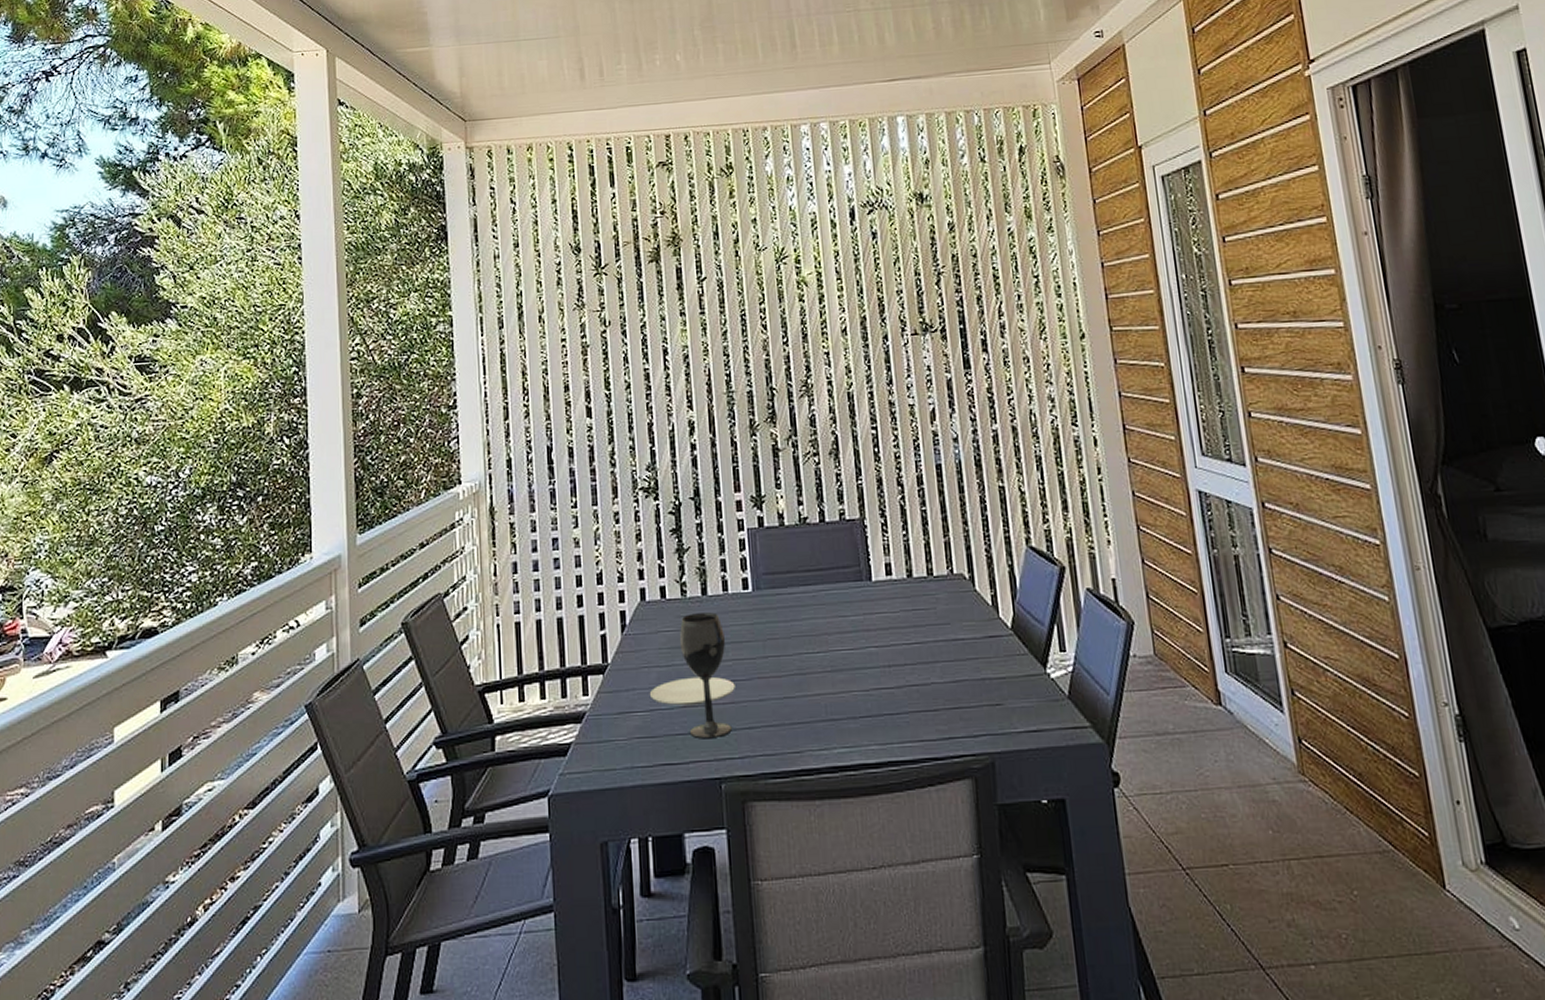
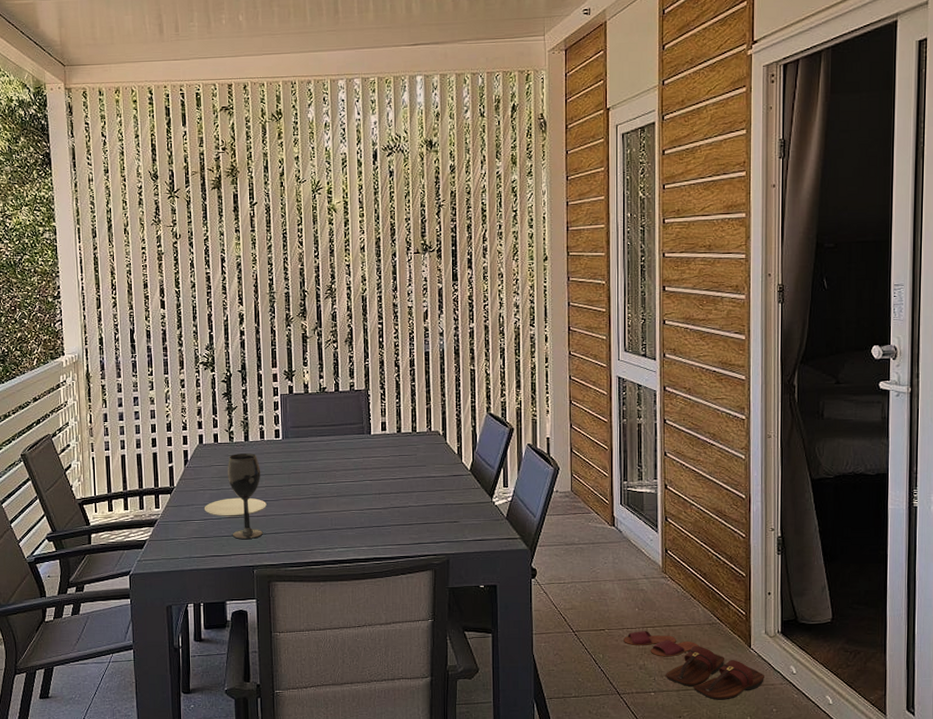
slippers: none [1257,866,1370,907] -> present [624,631,699,657]
sandal: none [1327,887,1475,976] -> present [666,646,764,700]

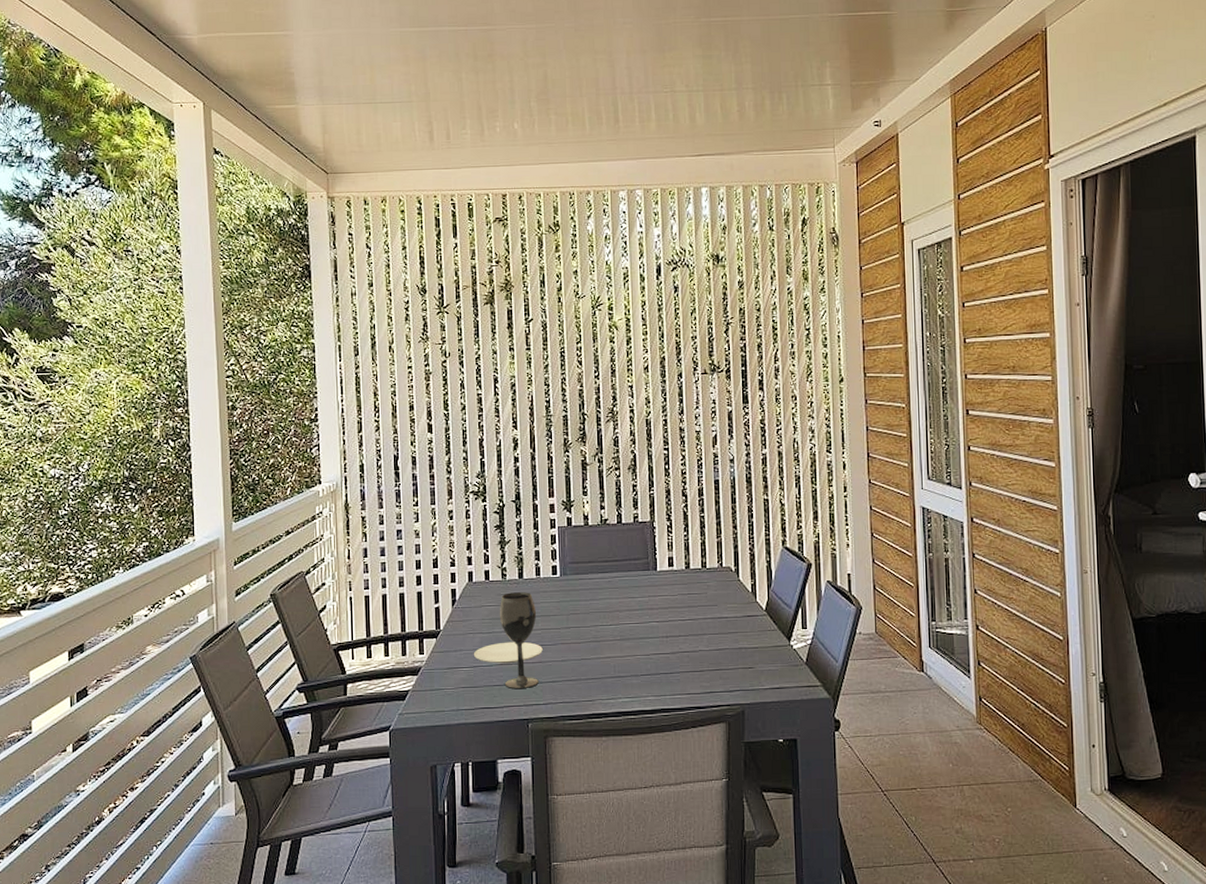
slippers: present [624,631,699,657] -> none [937,790,1020,819]
sandal: present [666,646,764,700] -> none [985,806,1093,868]

